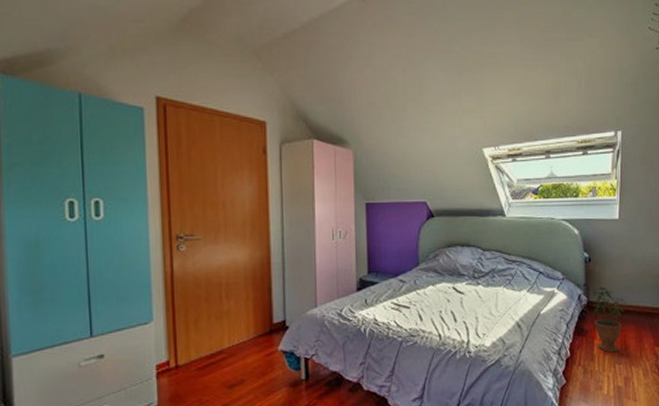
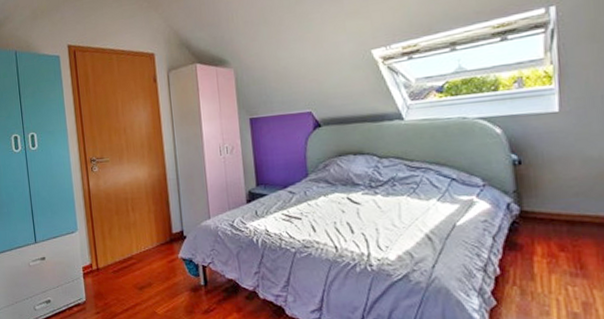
potted plant: present [592,285,626,353] -> none [526,191,579,272]

